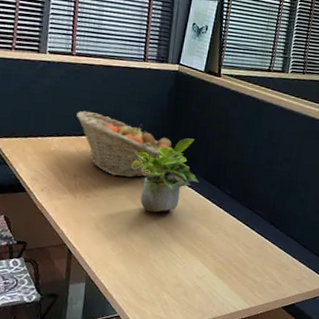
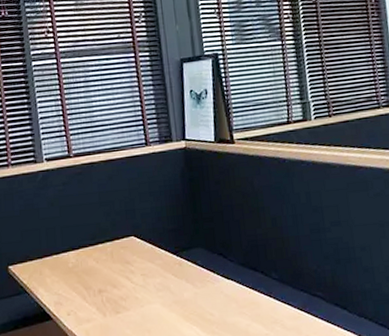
fruit basket: present [76,110,176,178] -> none [88,215,204,283]
potted plant: present [132,138,199,213] -> none [159,221,239,318]

